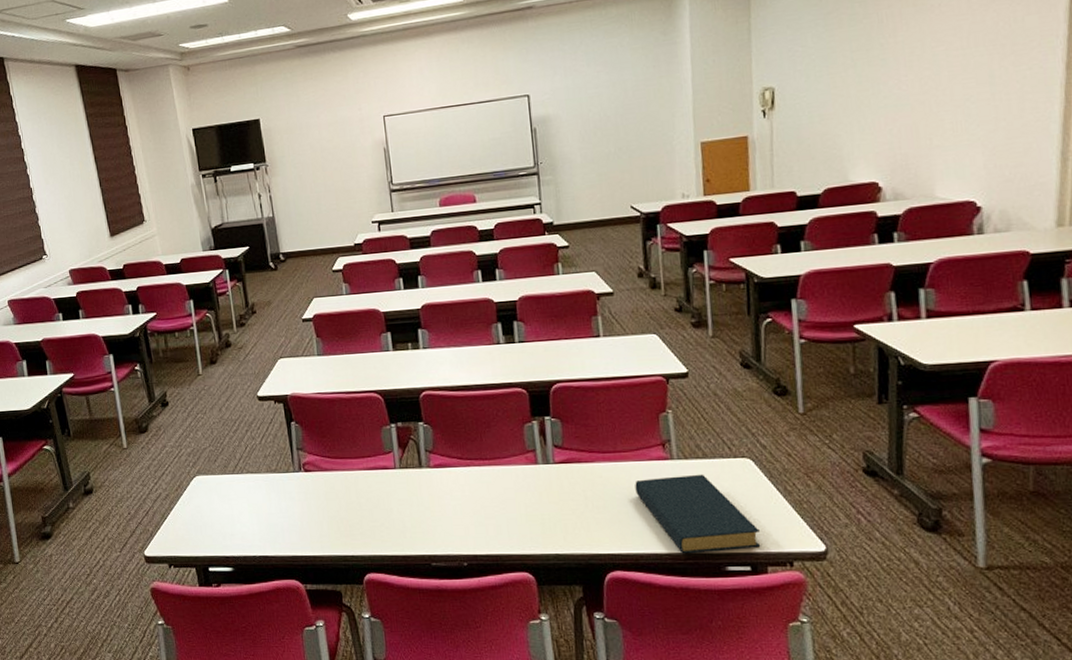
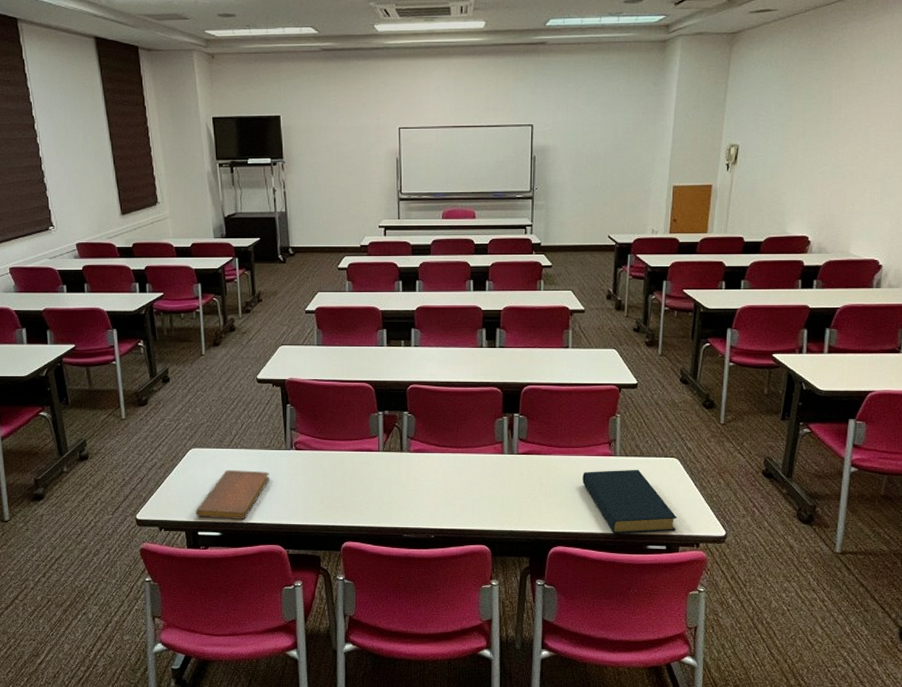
notebook: none [204,497,279,553] -> present [196,470,269,519]

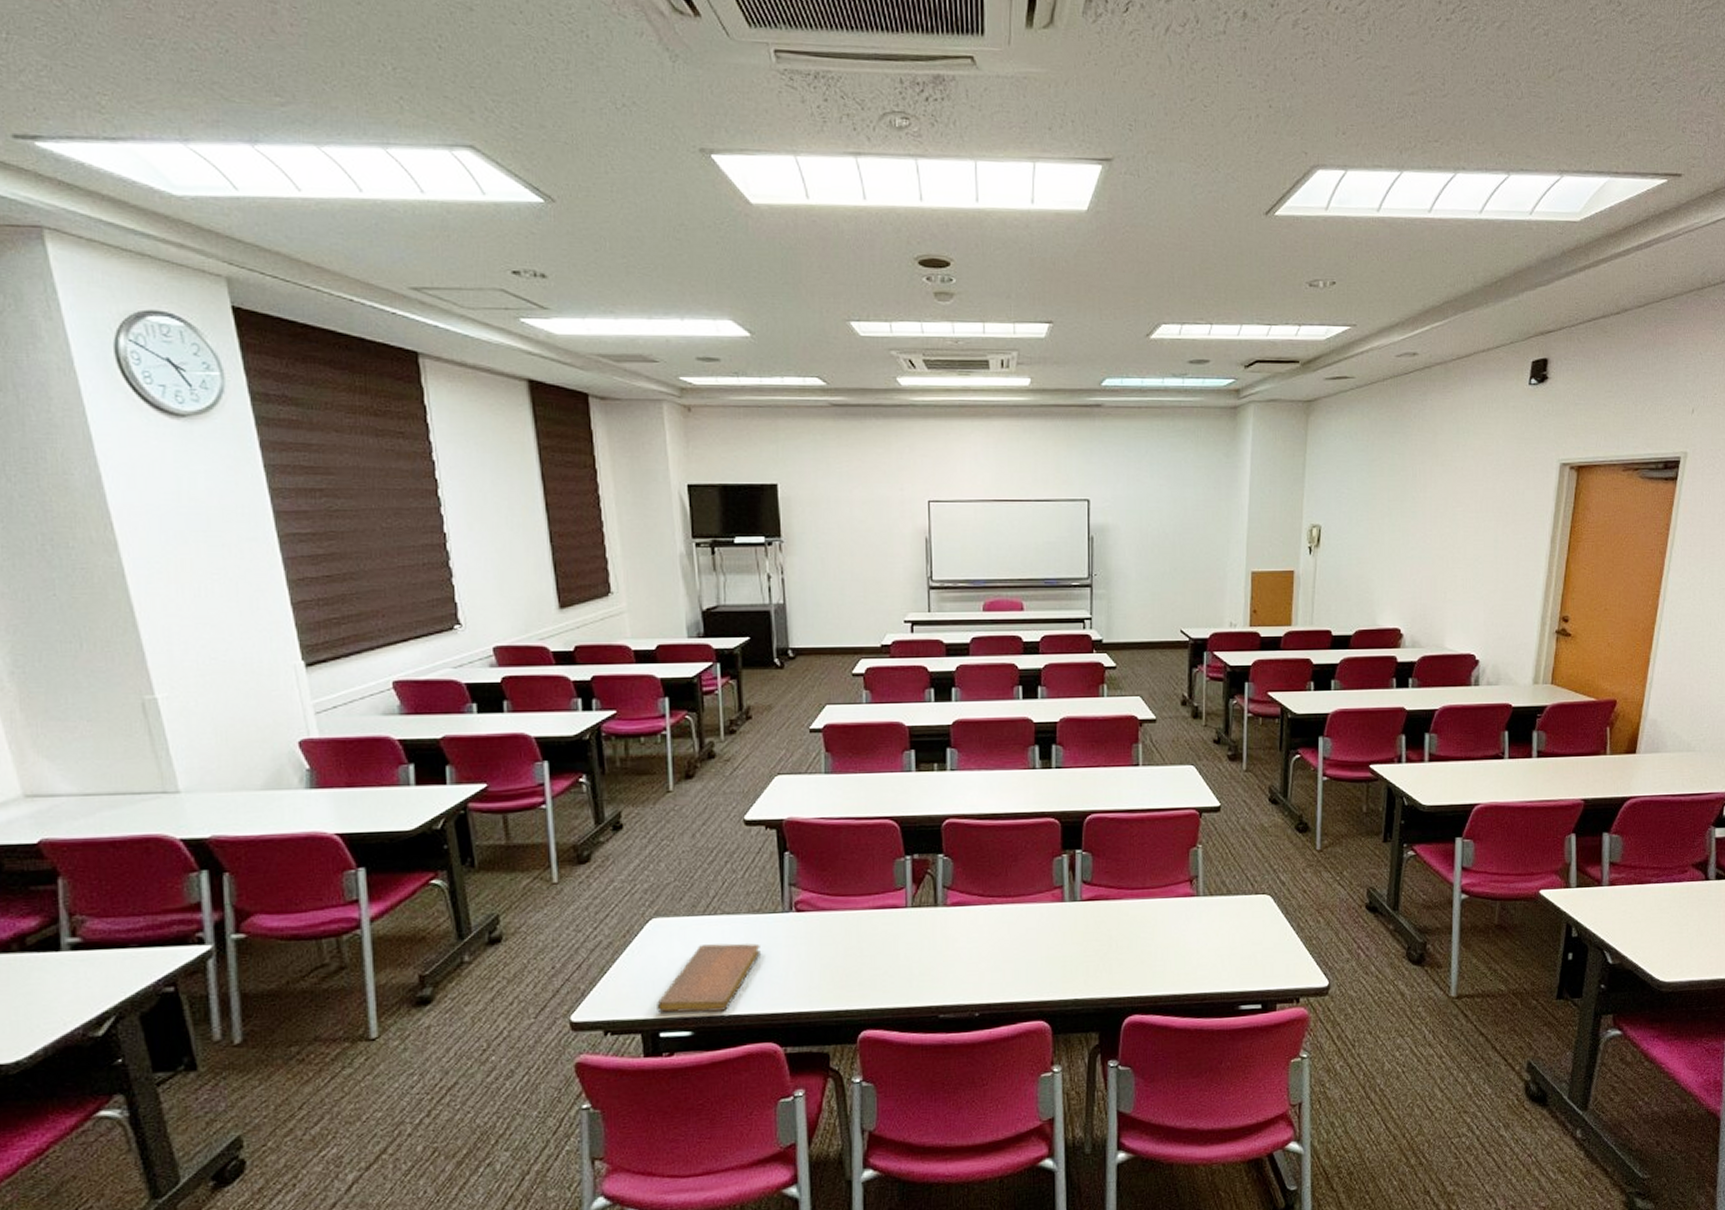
hardback book: present [582,469,677,534] -> none [1160,911,1272,994]

